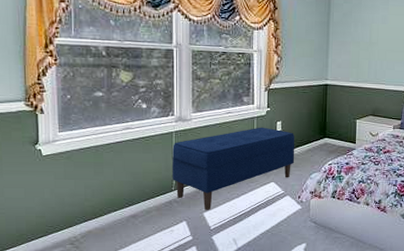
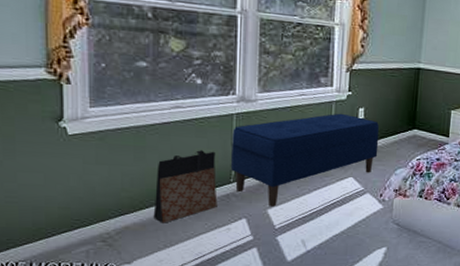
bag: none [111,164,162,227] -> present [153,150,218,223]

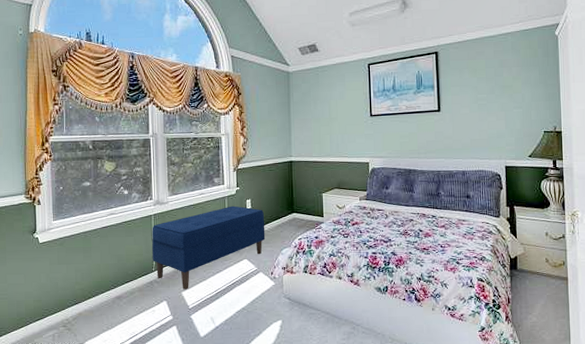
bag: present [153,150,218,223] -> none [98,246,144,309]

